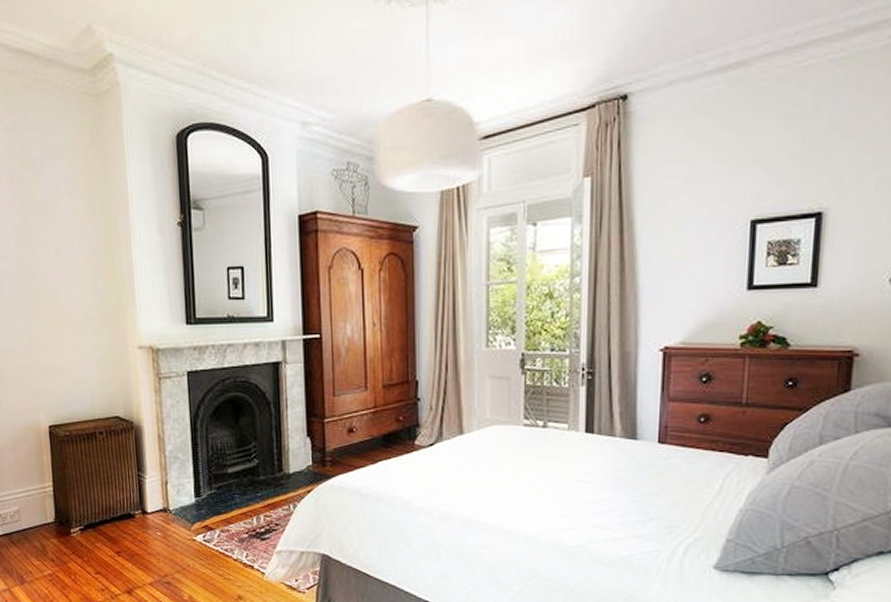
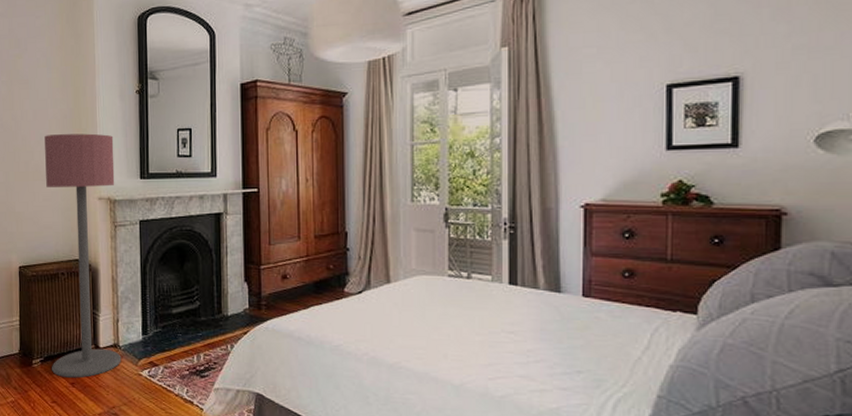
floor lamp: none [71,272,173,546] -> present [44,133,122,378]

